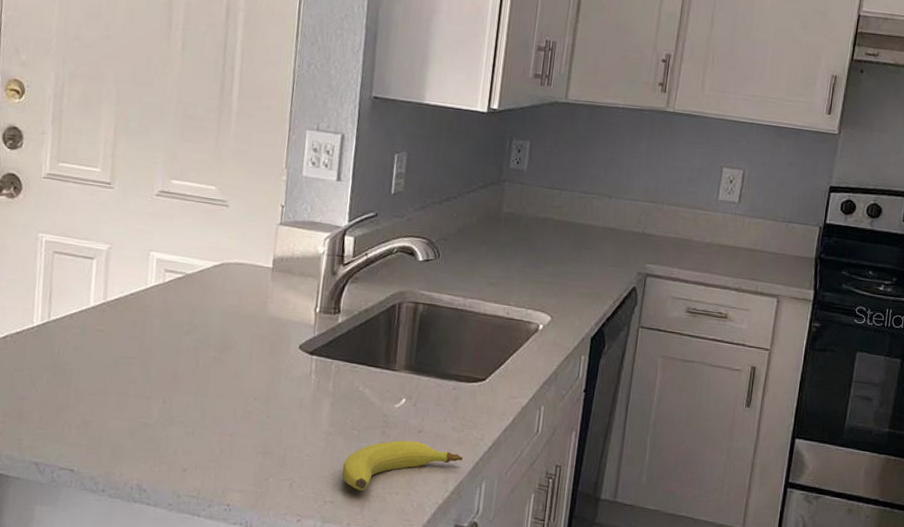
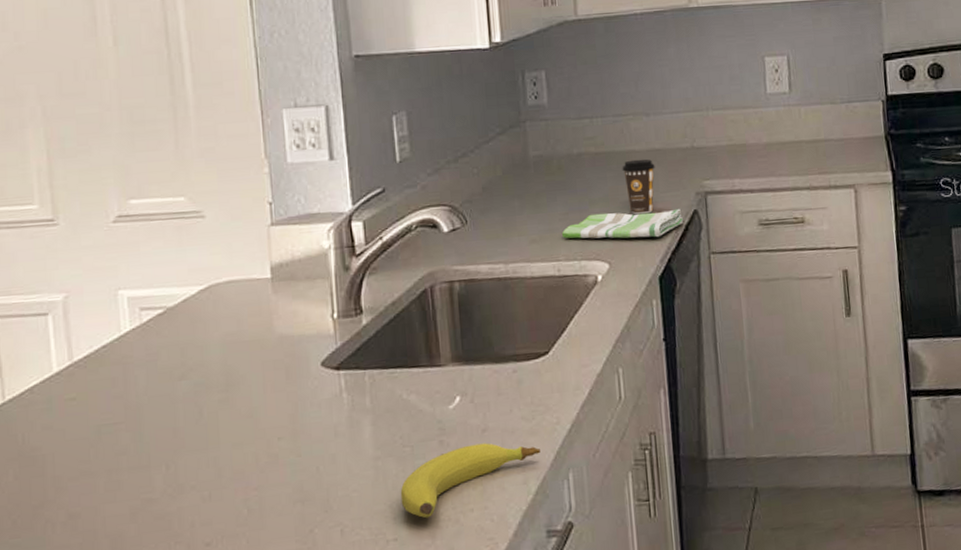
dish towel: none [516,272,622,304] -> present [561,208,683,239]
coffee cup: none [578,233,608,282] -> present [622,159,655,214]

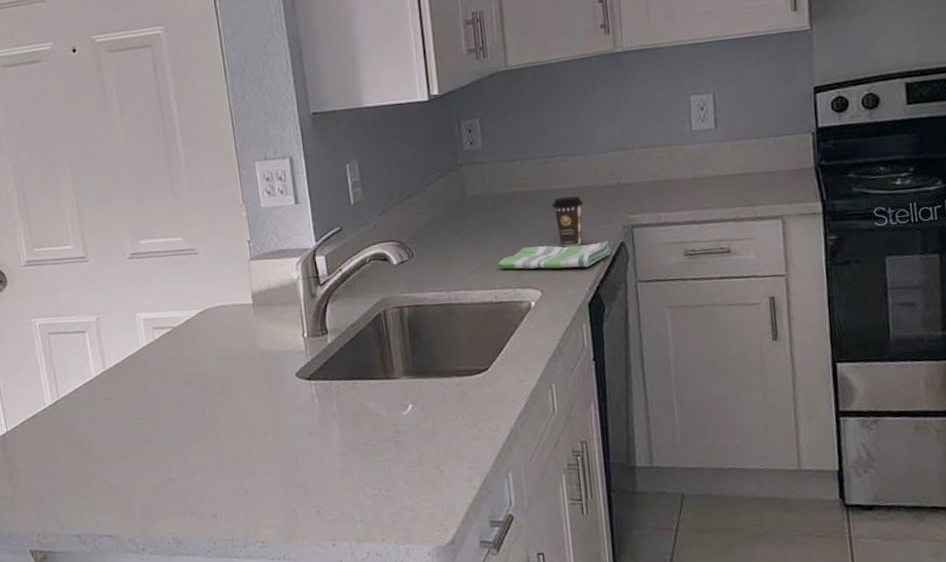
fruit: present [400,443,540,519] -> none [364,444,483,505]

